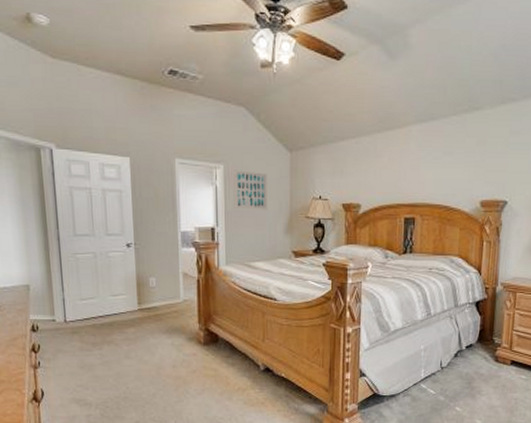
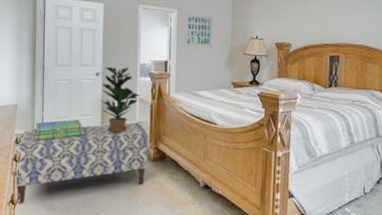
bench: none [30,301,198,401] -> present [14,122,149,204]
stack of books: none [53,300,118,328] -> present [33,119,84,142]
potted plant: none [134,235,183,314] -> present [100,66,140,133]

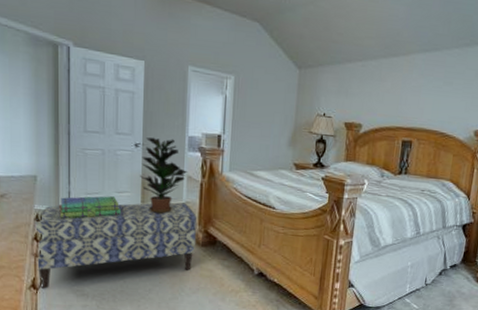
wall art: present [184,14,213,47] -> none [241,82,276,122]

